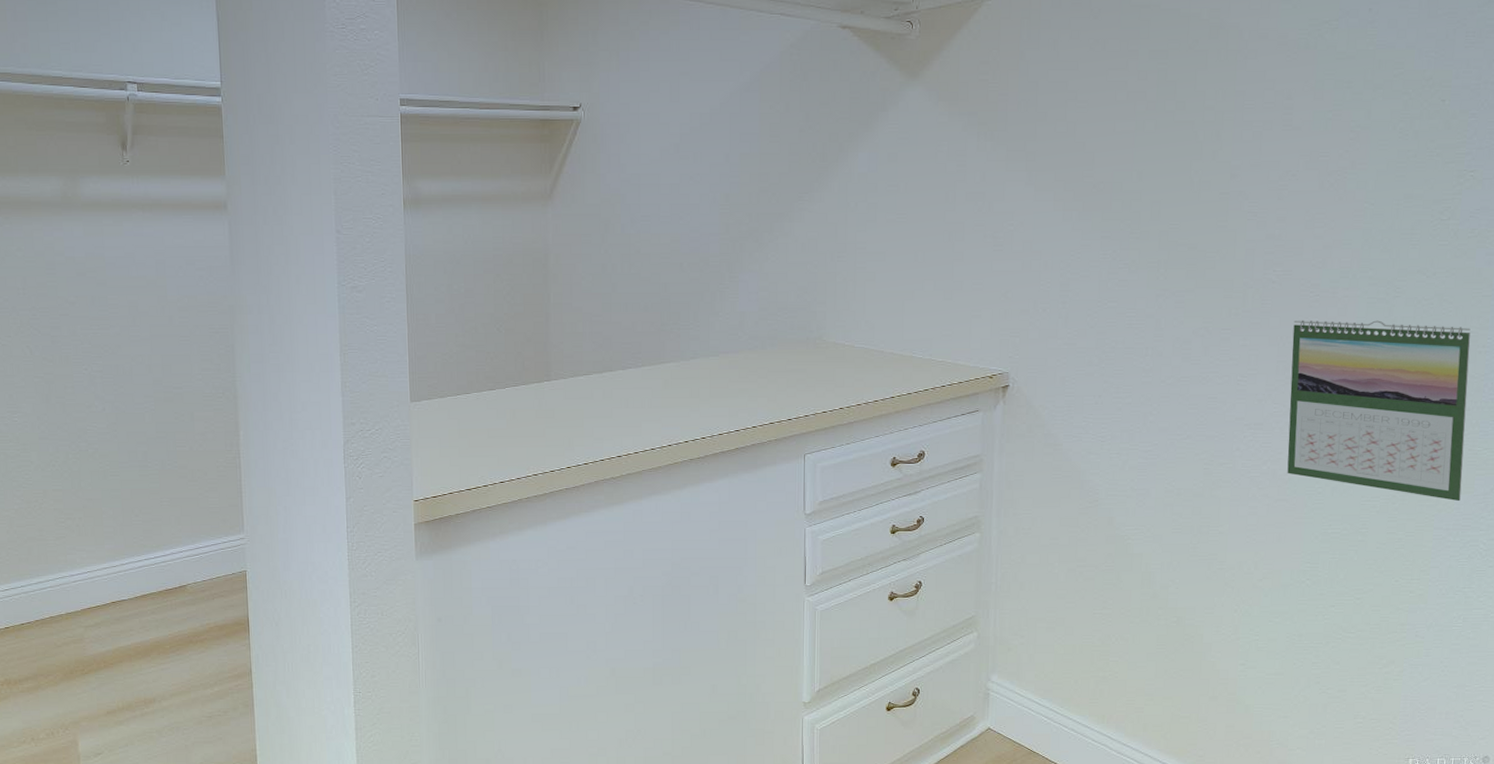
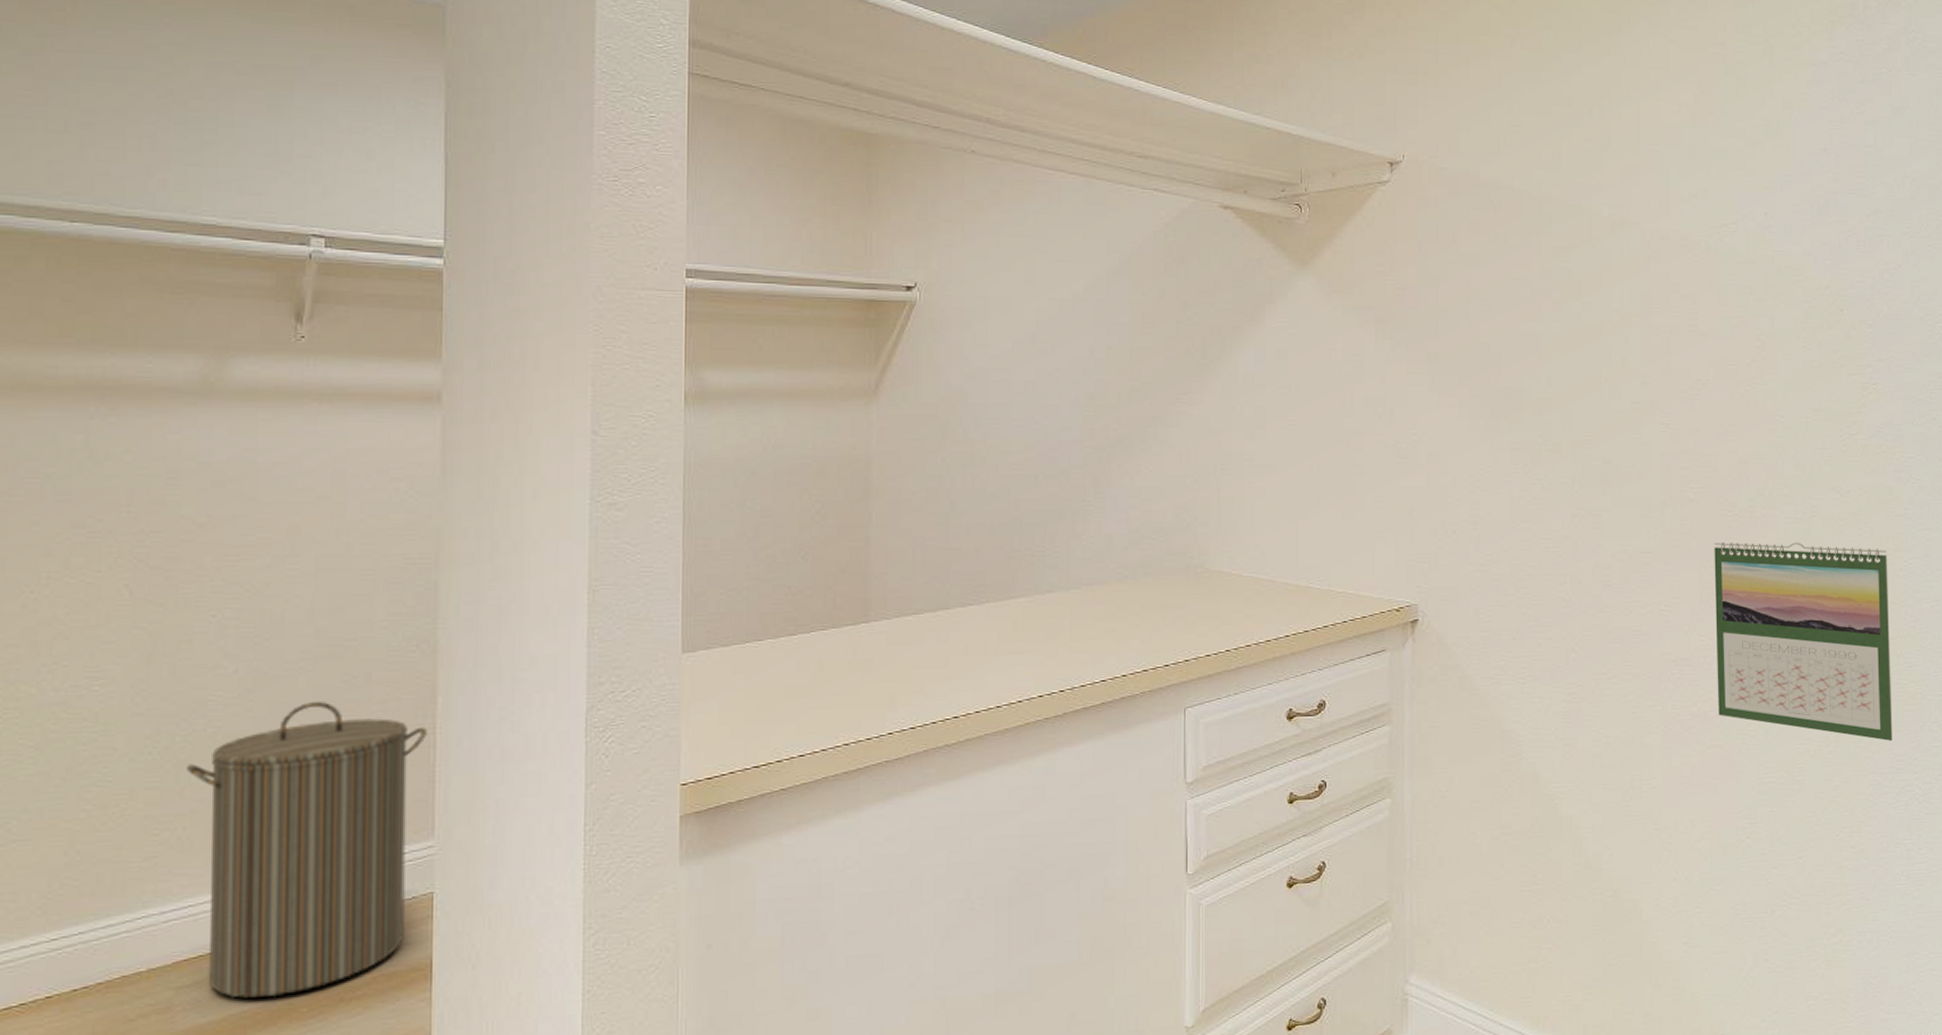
laundry hamper: none [78,433,234,636] -> present [187,702,427,998]

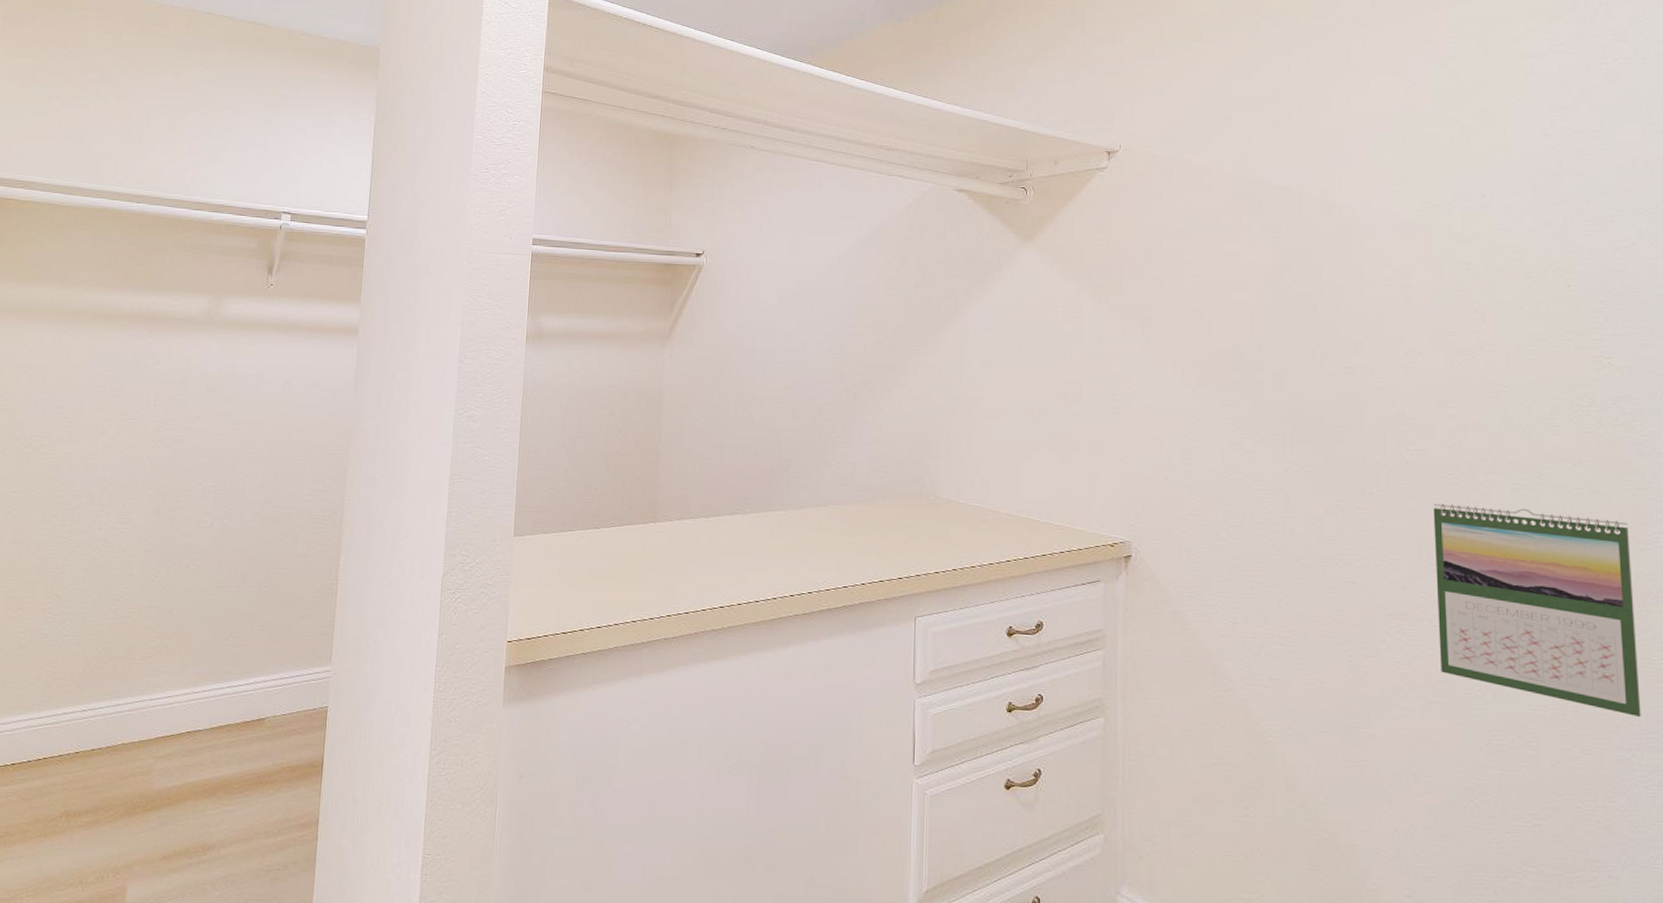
laundry hamper: present [187,702,427,998] -> none [175,552,332,773]

